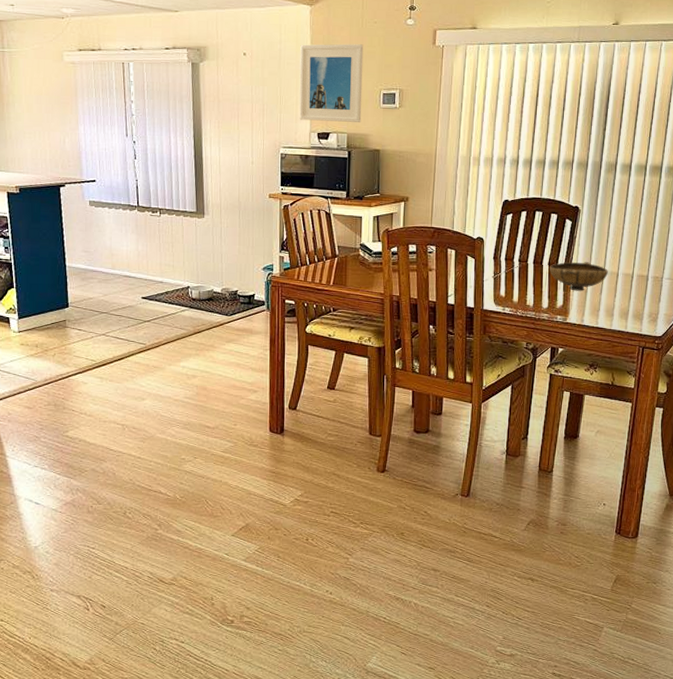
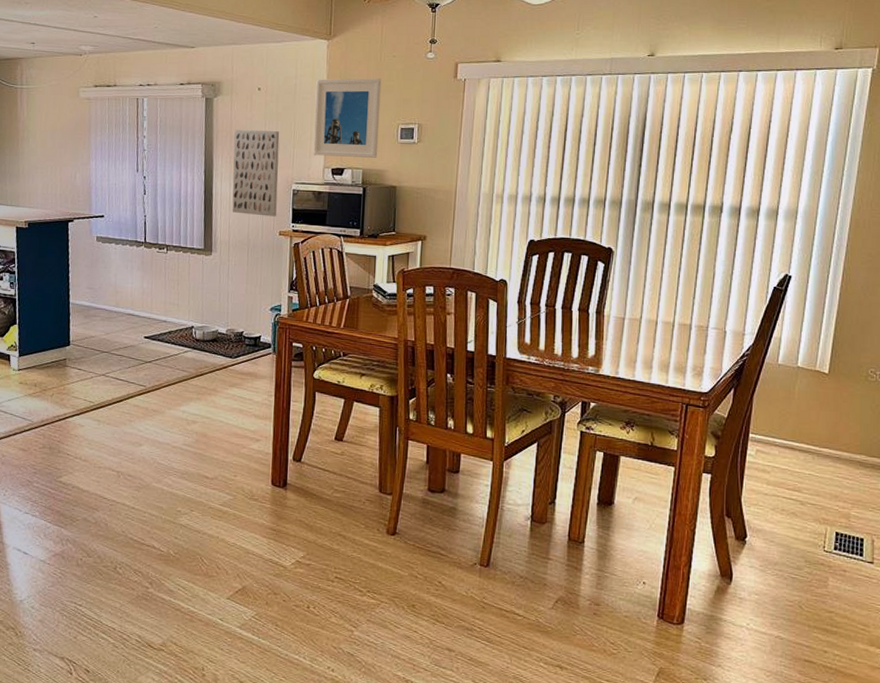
wall art: none [221,95,266,180] -> present [232,130,280,217]
bowl: present [549,262,608,291] -> none [580,308,646,340]

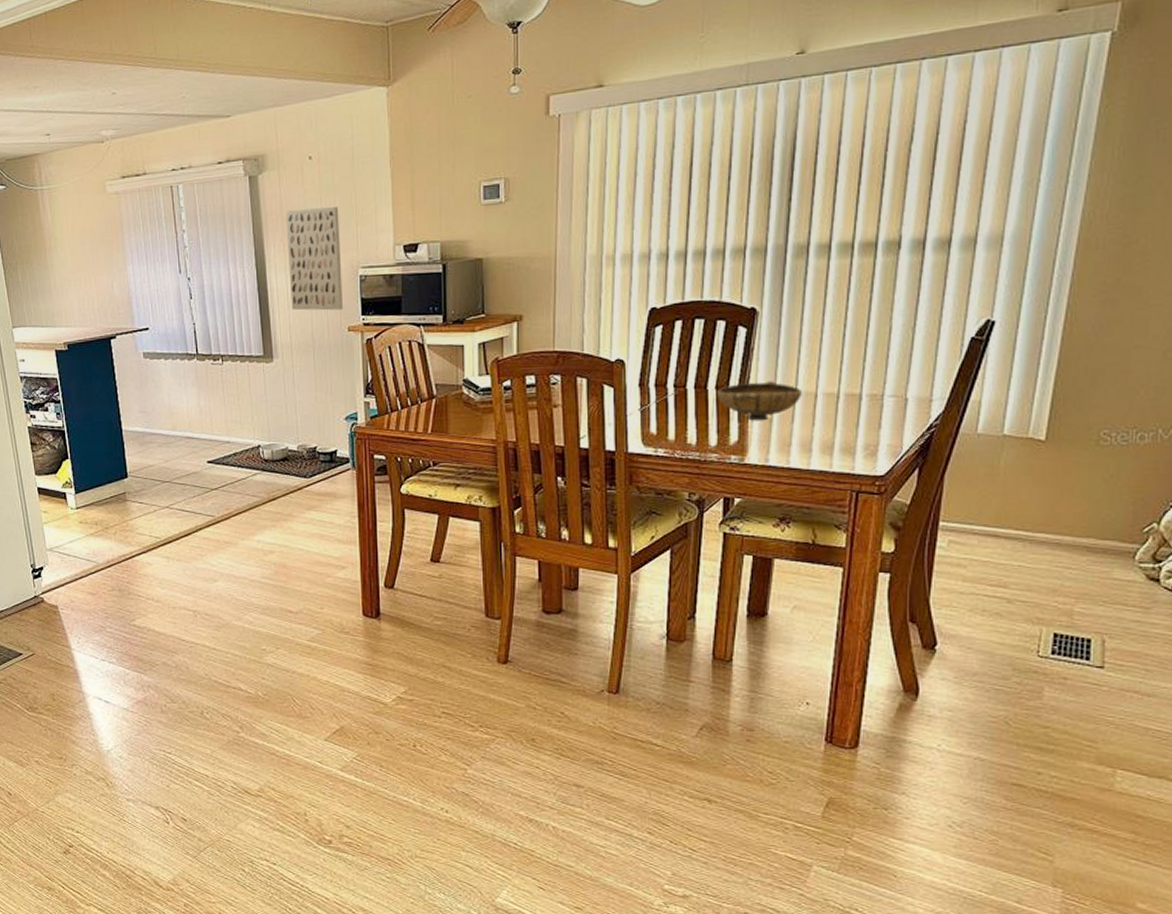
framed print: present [313,78,382,158] -> none [377,127,458,231]
bowl: none [580,308,646,340] -> present [717,381,802,421]

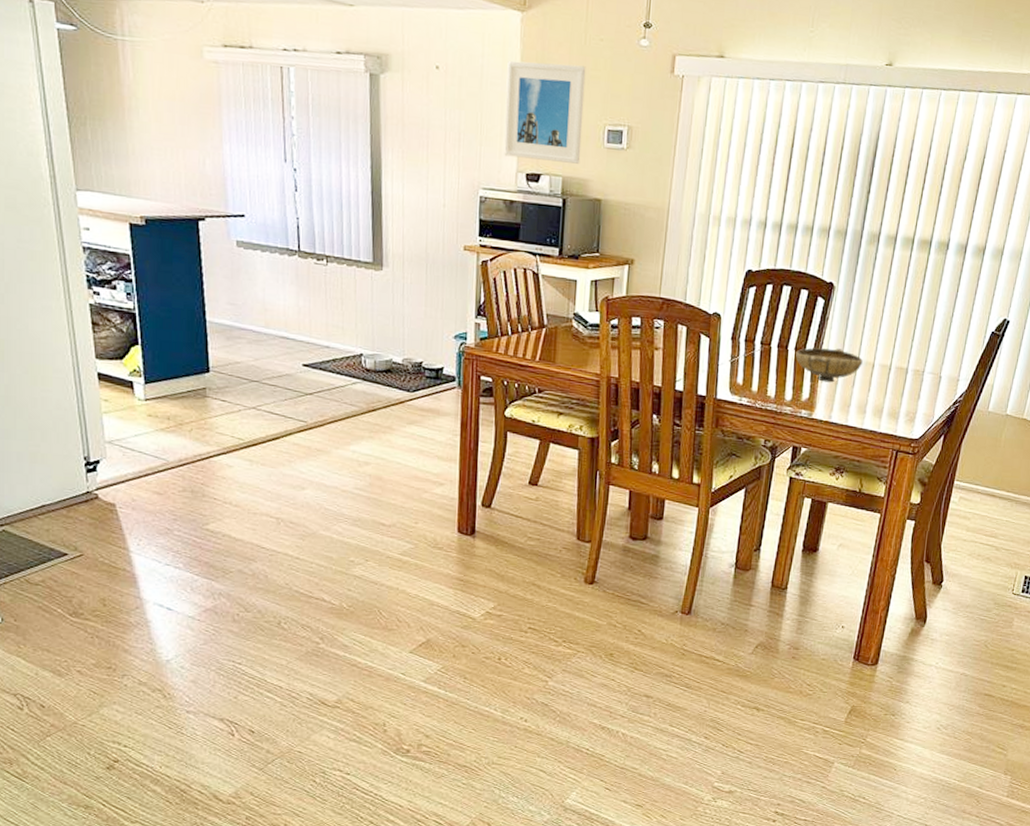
wall art: present [286,207,343,311] -> none [406,117,464,228]
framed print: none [377,127,458,231] -> present [504,60,586,164]

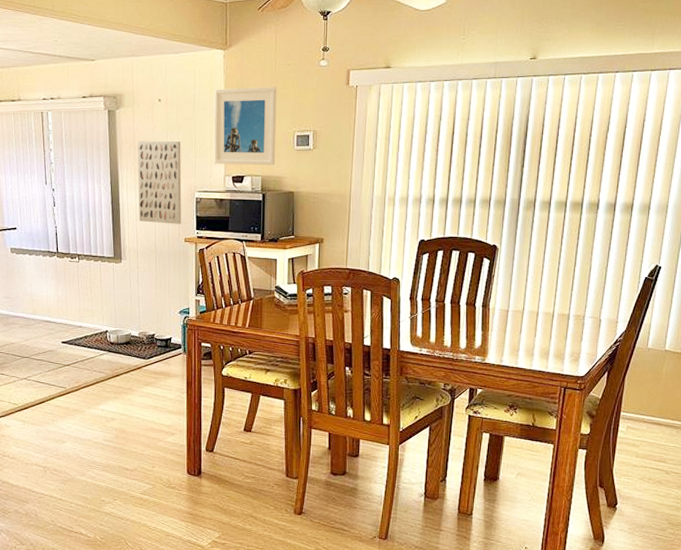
wall art: none [406,117,464,228] -> present [137,141,182,224]
bowl: present [795,347,863,383] -> none [467,301,528,331]

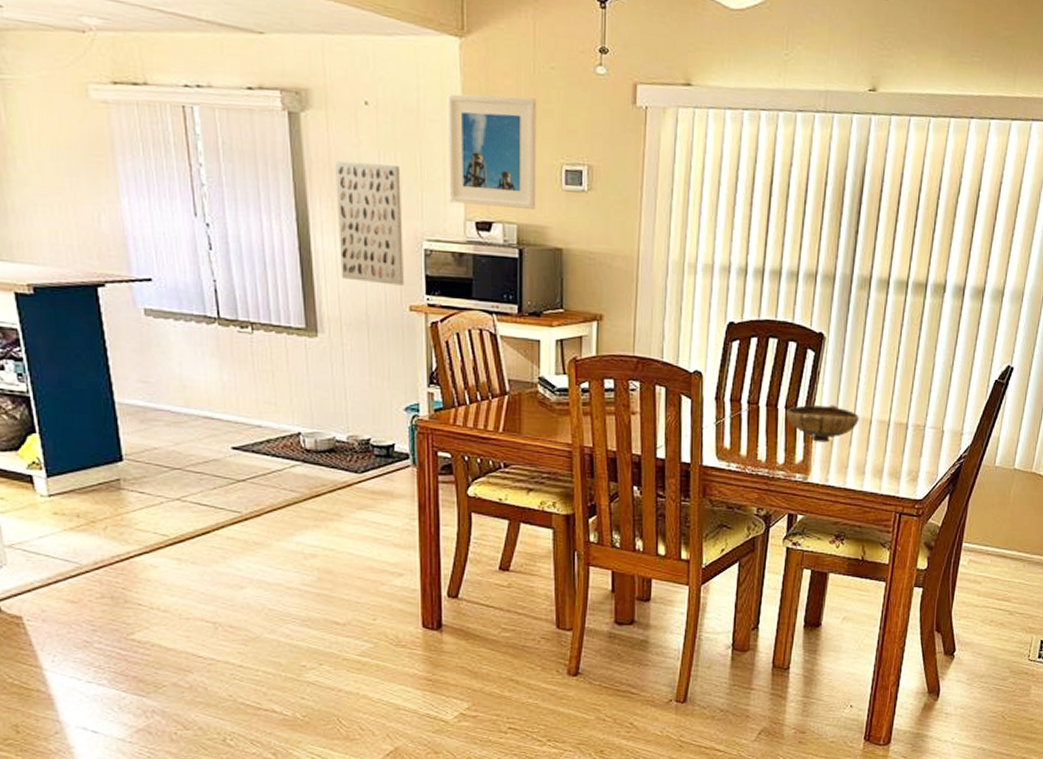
bowl: none [467,301,528,331] -> present [786,405,859,443]

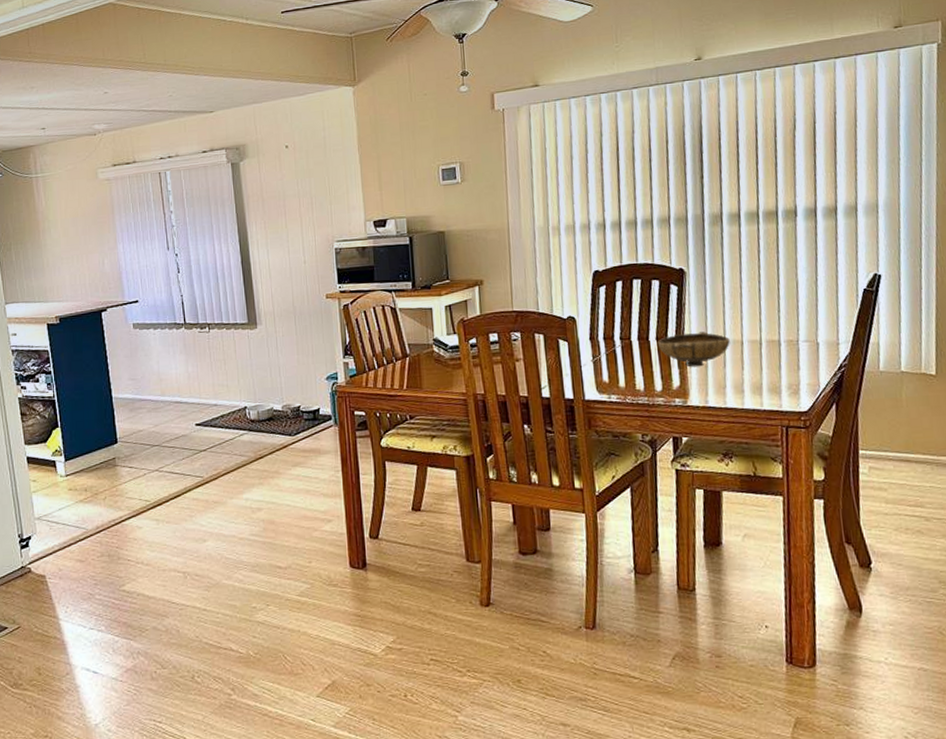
wall art: present [335,161,404,286] -> none [266,189,321,281]
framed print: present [447,93,537,209] -> none [346,119,421,209]

